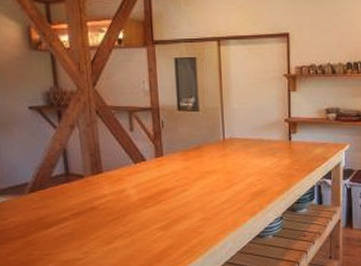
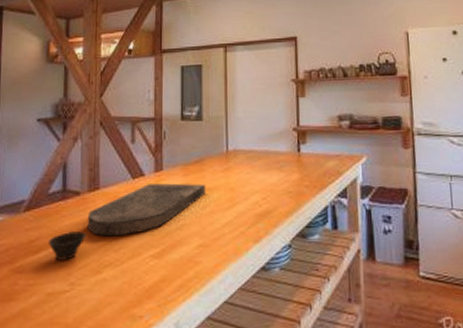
cup: none [58,209,95,234] -> present [49,231,86,261]
cutting board: none [93,167,206,213] -> present [87,183,206,237]

